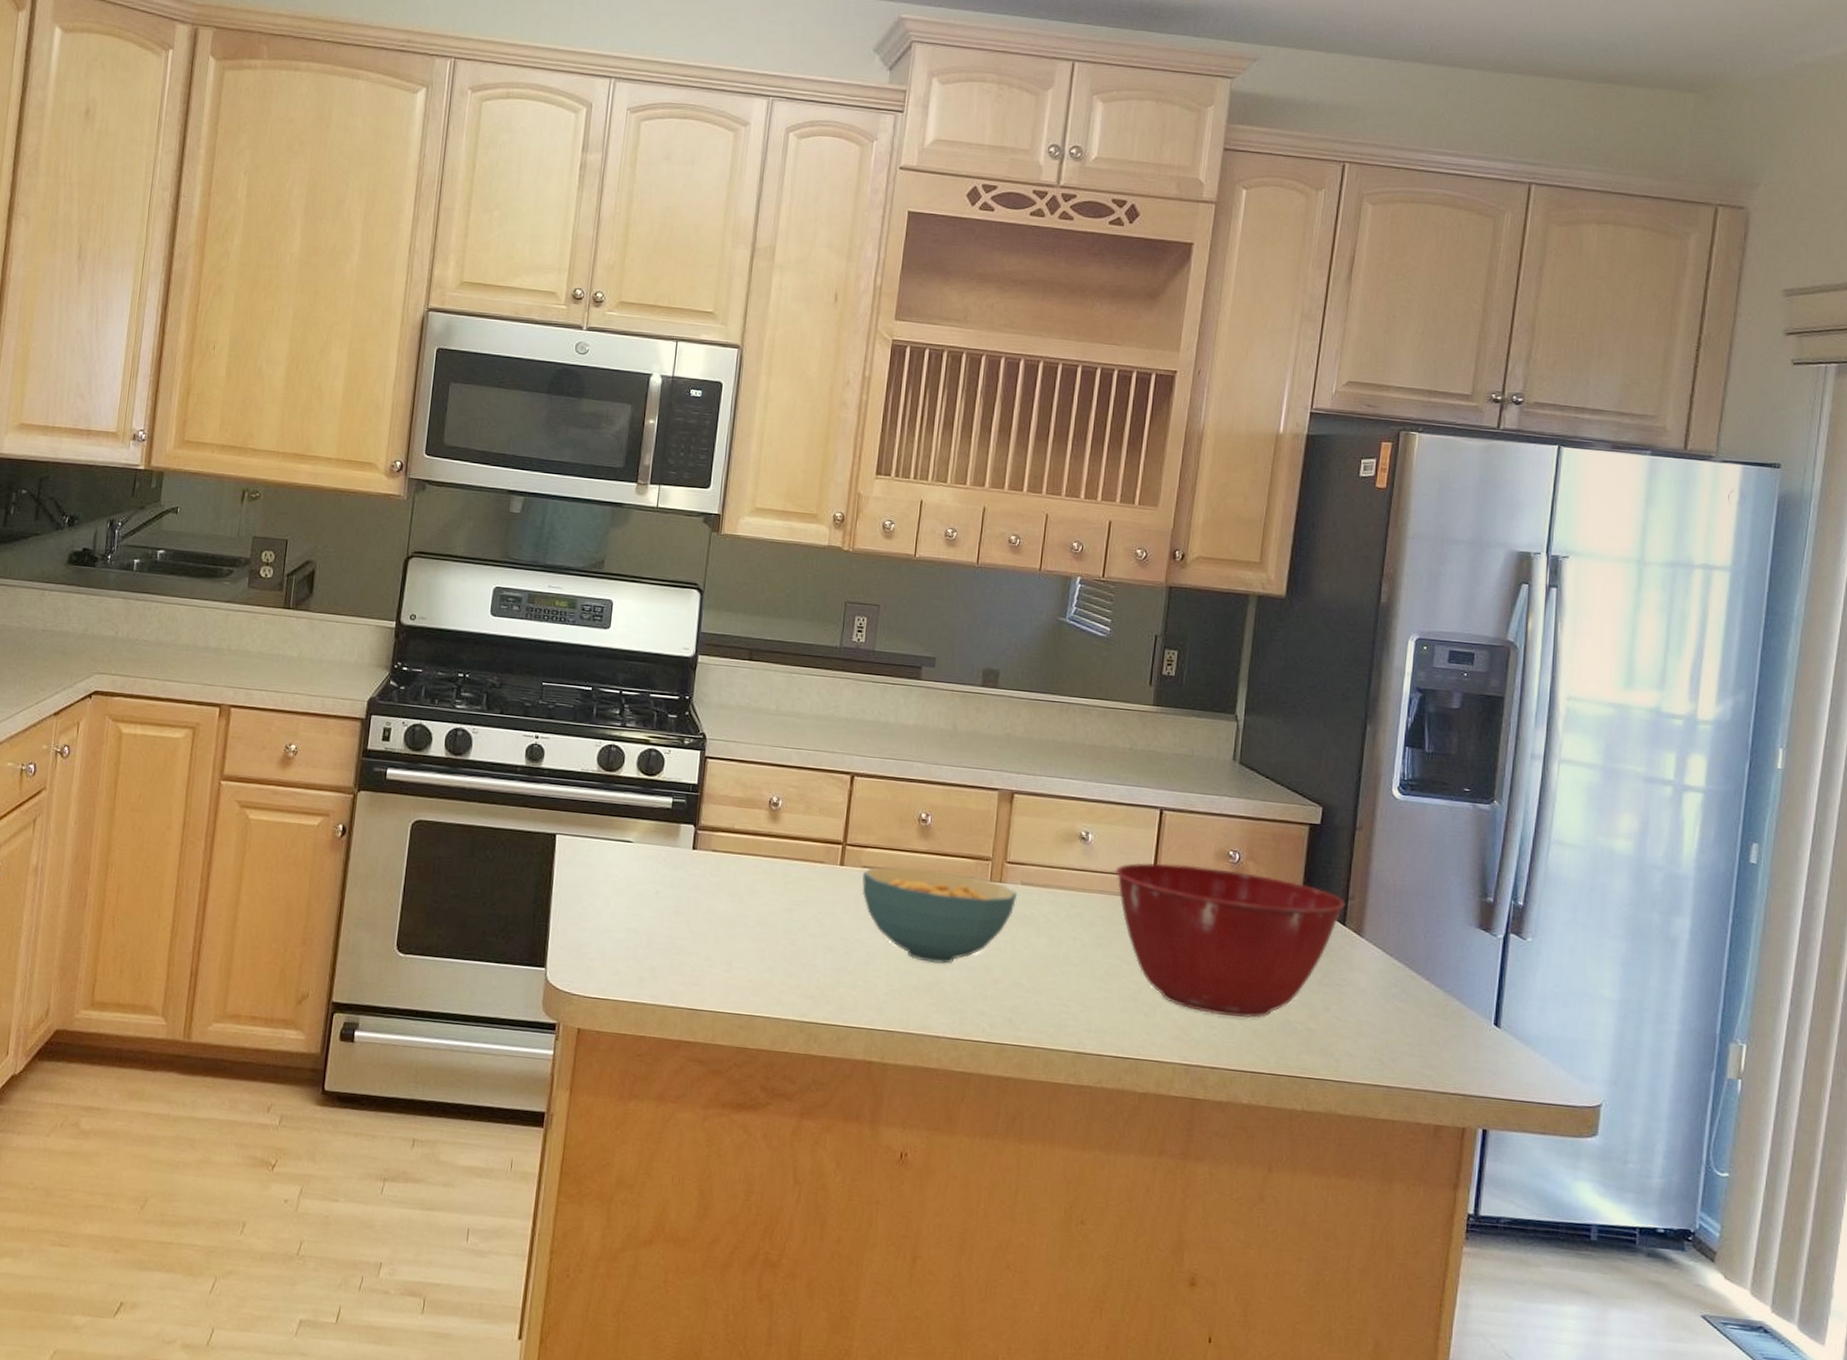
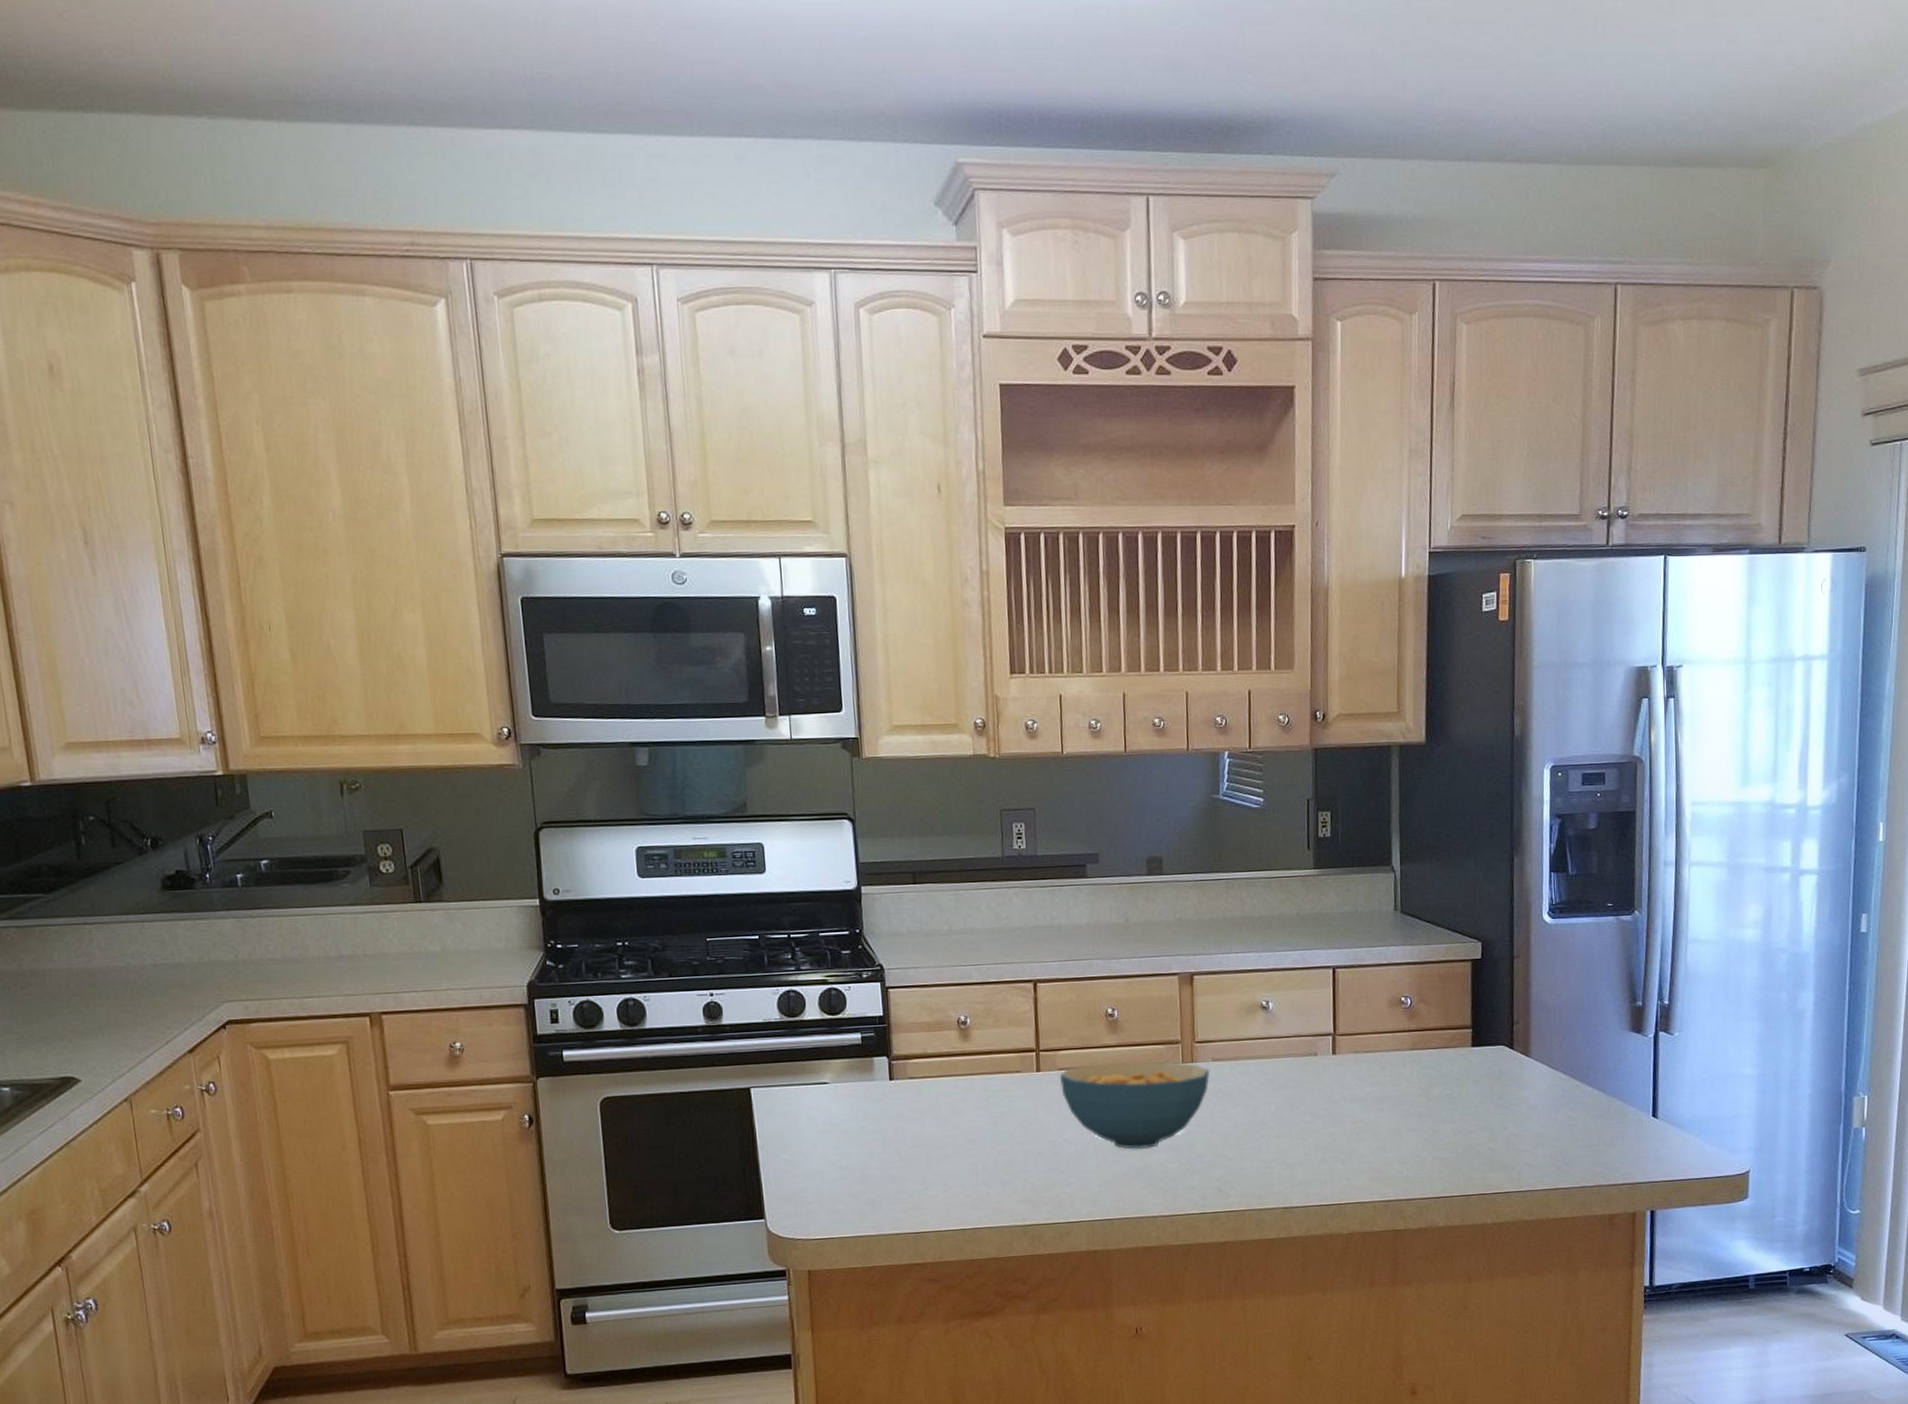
mixing bowl: present [1116,862,1345,1019] -> none [1299,1015,1511,1151]

